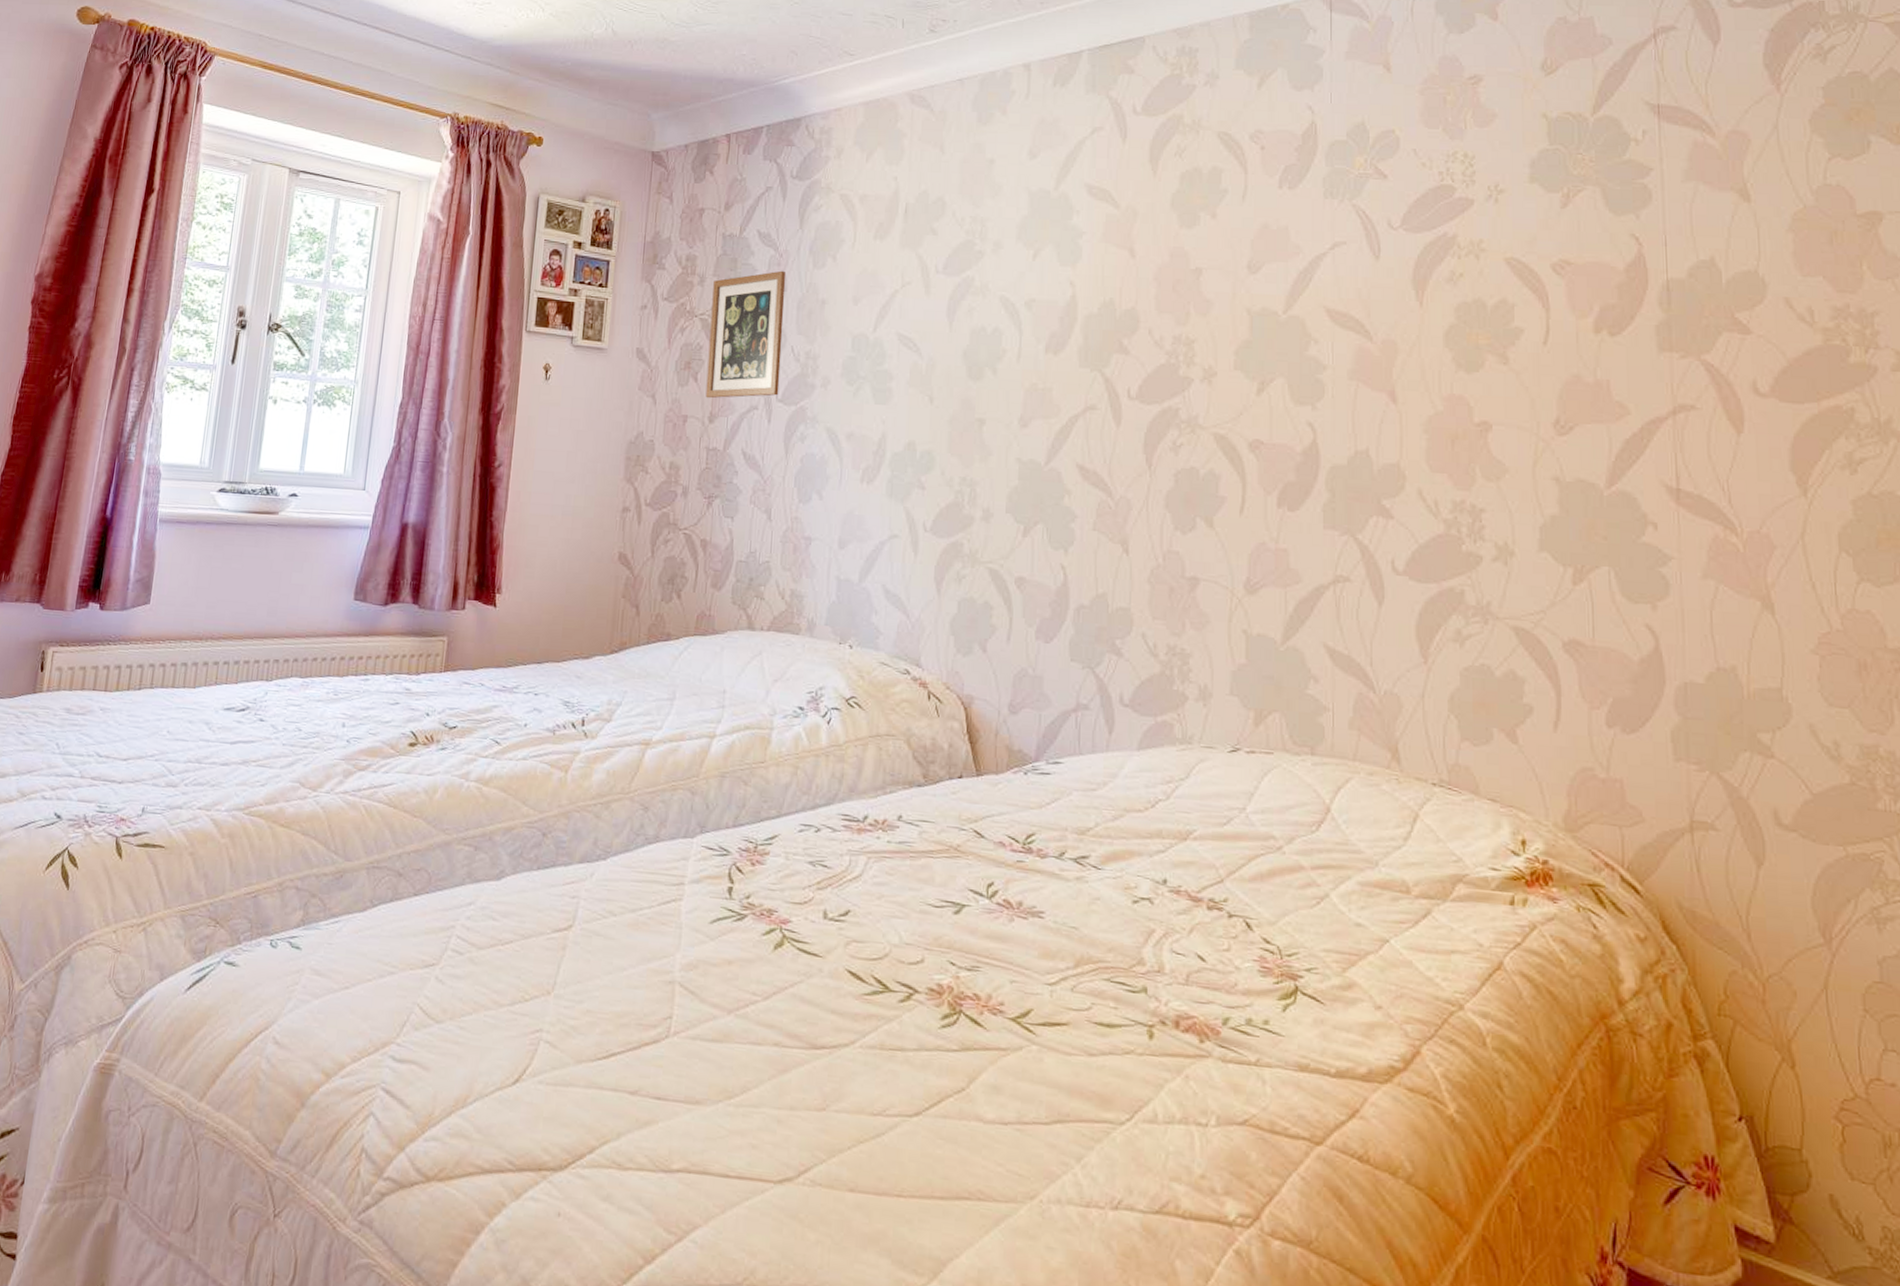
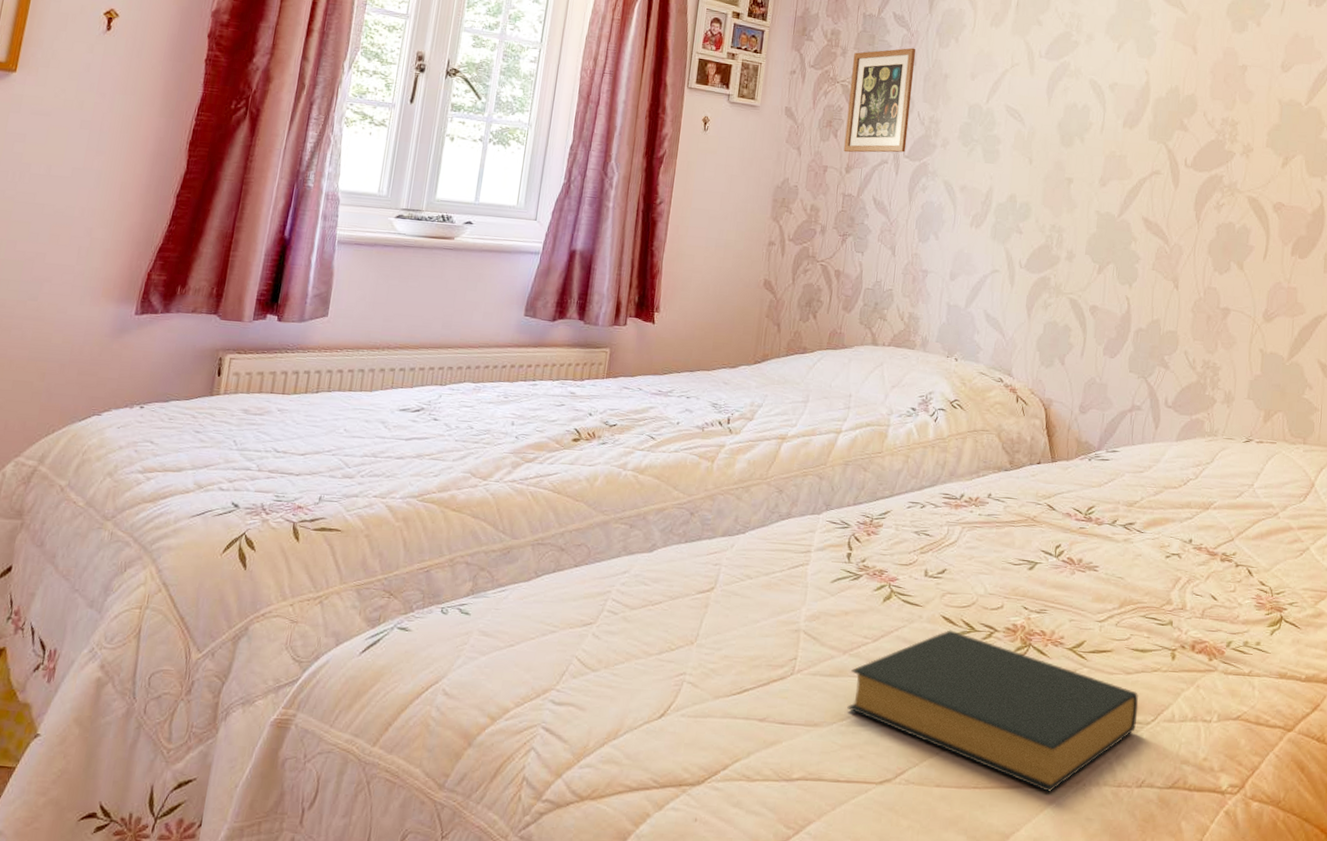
hardback book: none [735,988,1108,1208] -> present [847,630,1139,792]

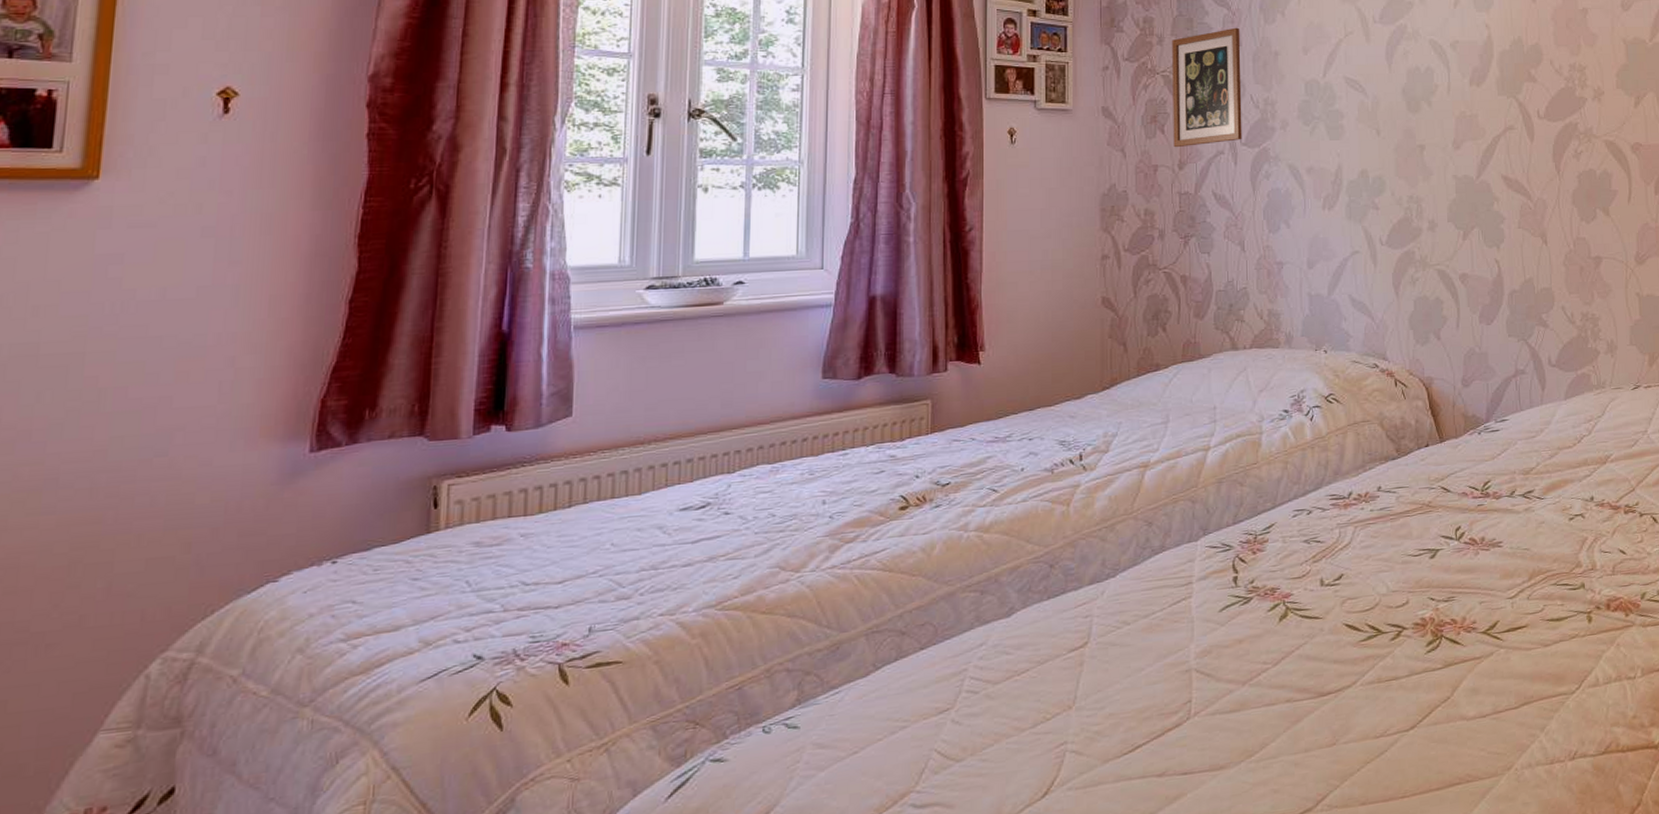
hardback book: present [847,630,1139,792] -> none [1253,637,1562,785]

